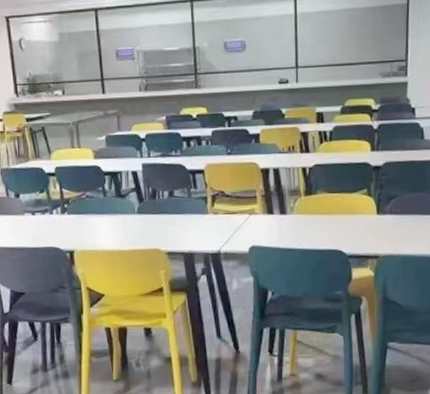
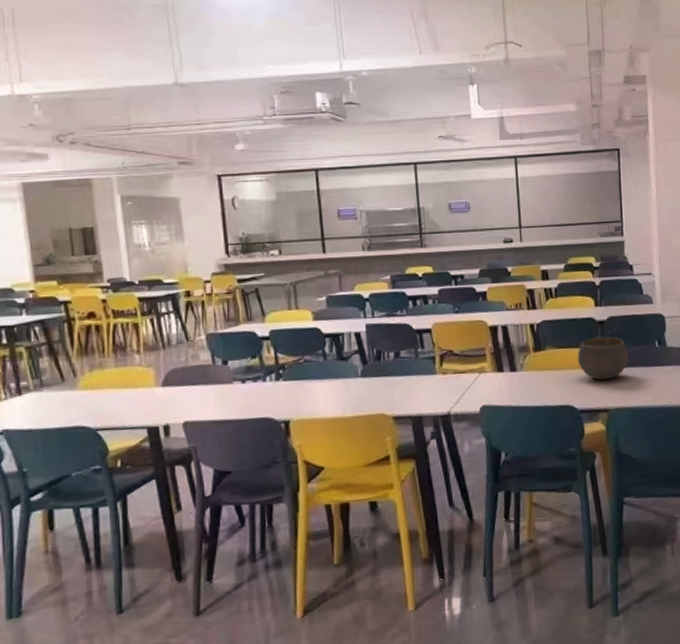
bowl: none [349,183,403,226] -> present [577,337,628,380]

